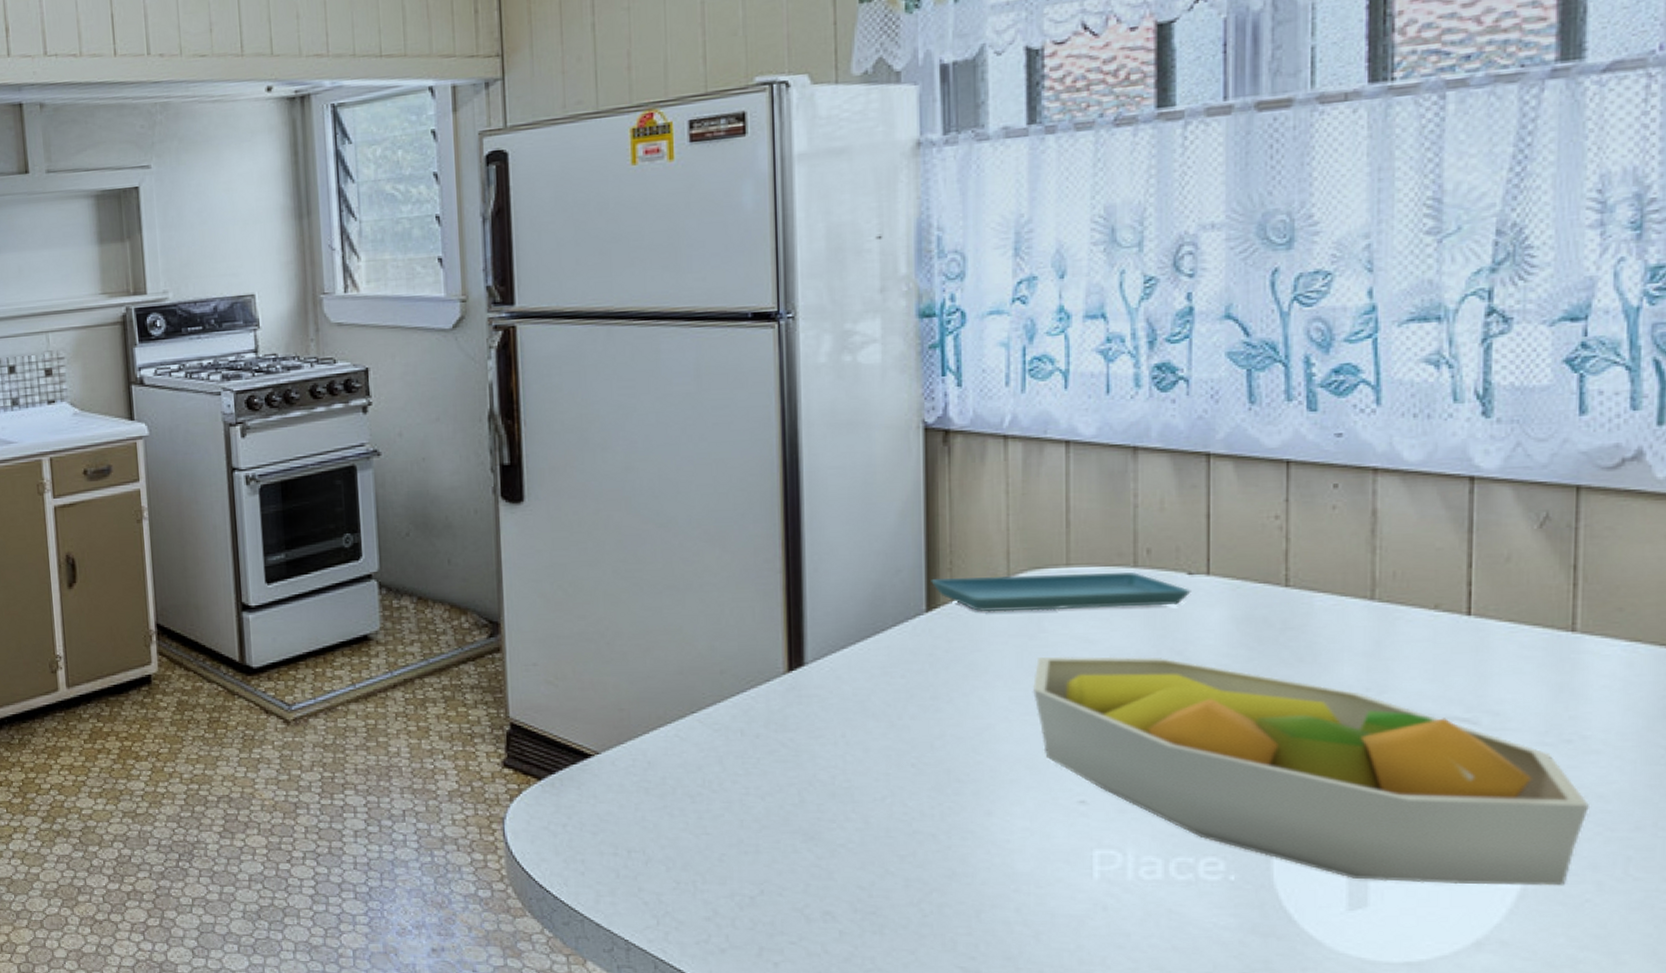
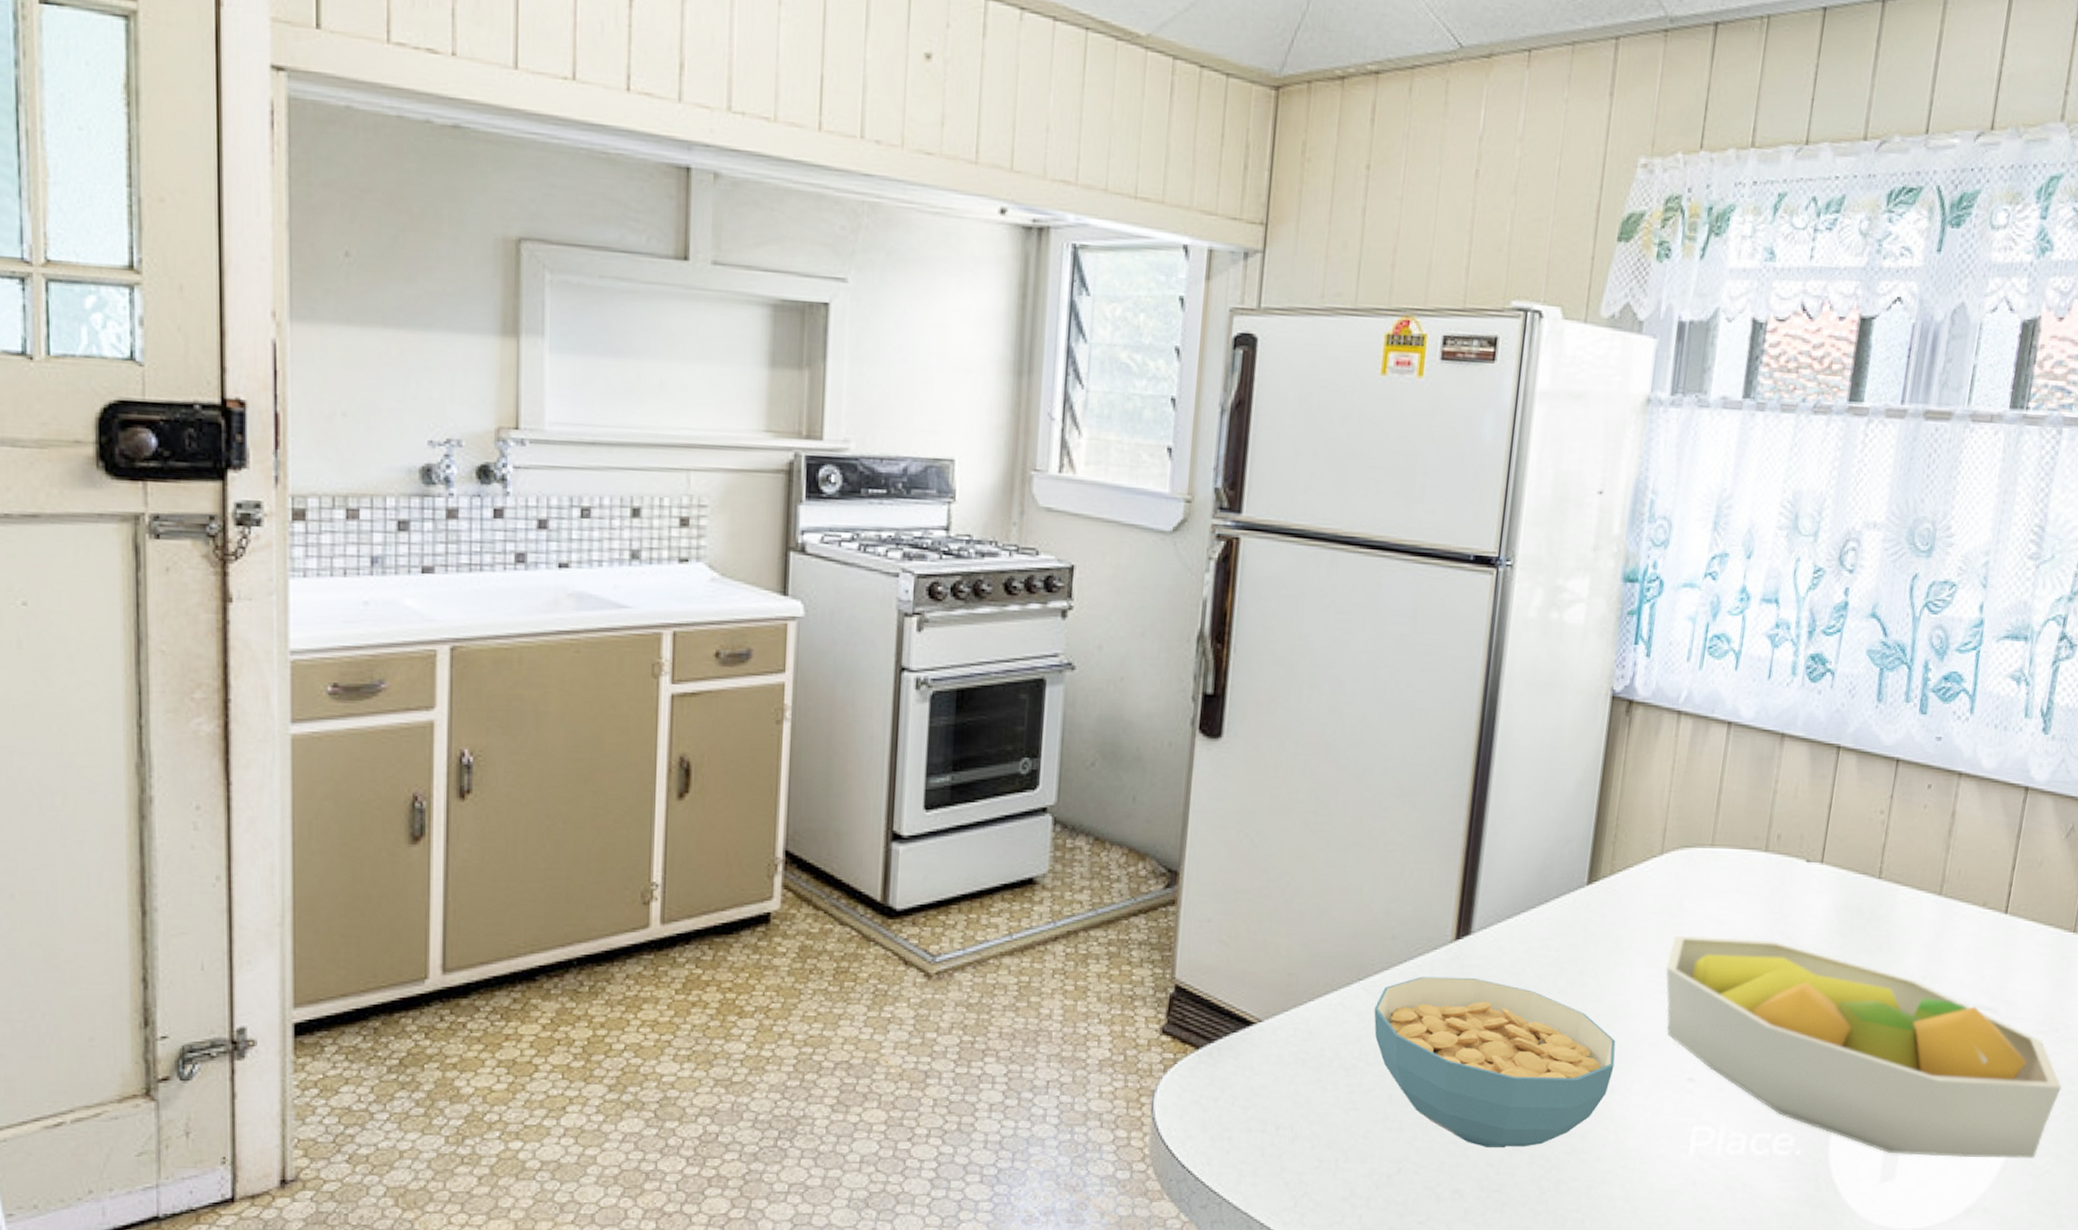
cereal bowl: none [712,706,988,871] -> present [1374,976,1616,1147]
saucer: present [931,572,1191,612] -> none [1595,852,1807,890]

